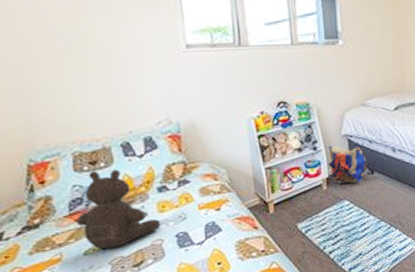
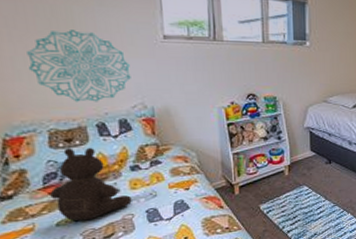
wall decoration: none [48,46,155,122] -> present [27,30,131,102]
backpack: present [328,145,367,184] -> none [291,136,326,171]

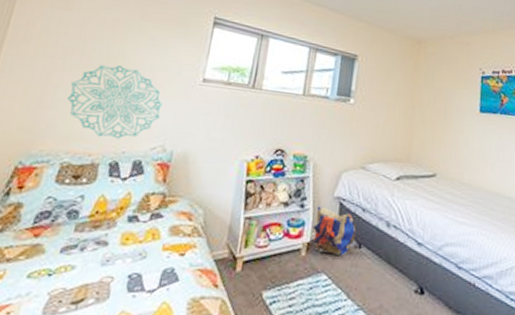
teddy bear: present [50,148,132,221] -> none [34,185,118,277]
backpack: none [291,136,326,171] -> present [312,206,357,255]

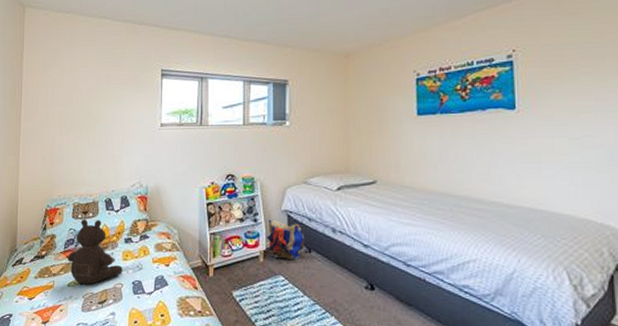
teddy bear: none [34,185,118,277] -> present [67,219,123,285]
wall decoration: present [68,65,162,139] -> none [69,124,134,181]

